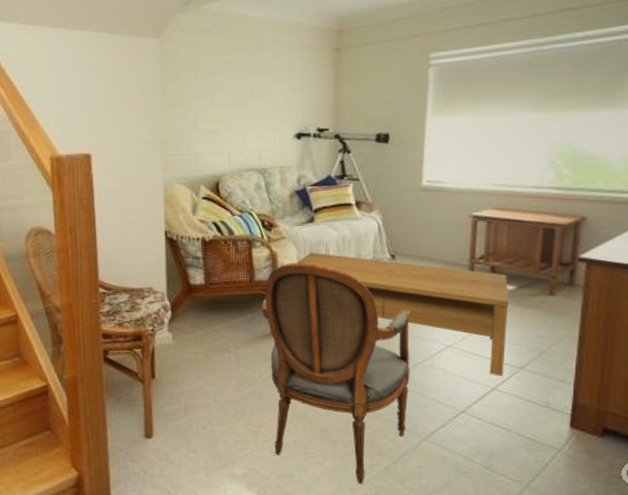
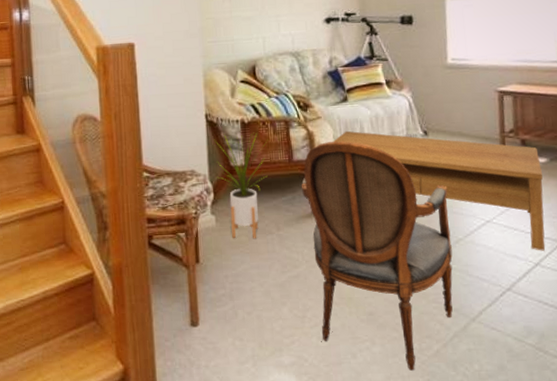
house plant: none [173,251,230,357] -> present [214,132,268,239]

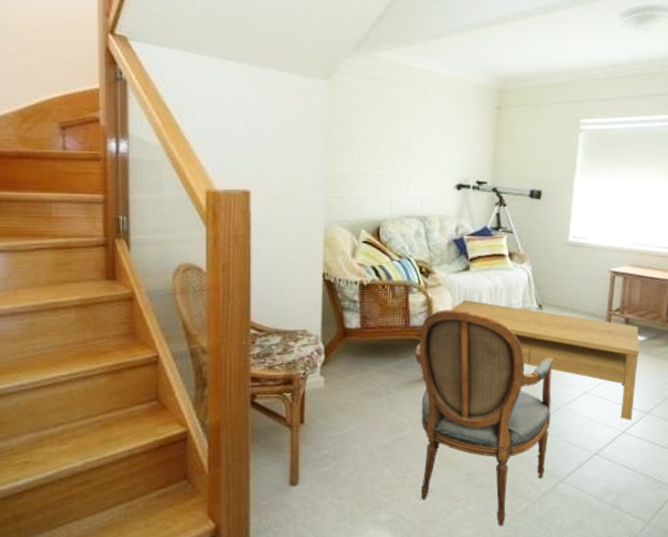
house plant: present [214,132,268,239] -> none [329,295,386,402]

